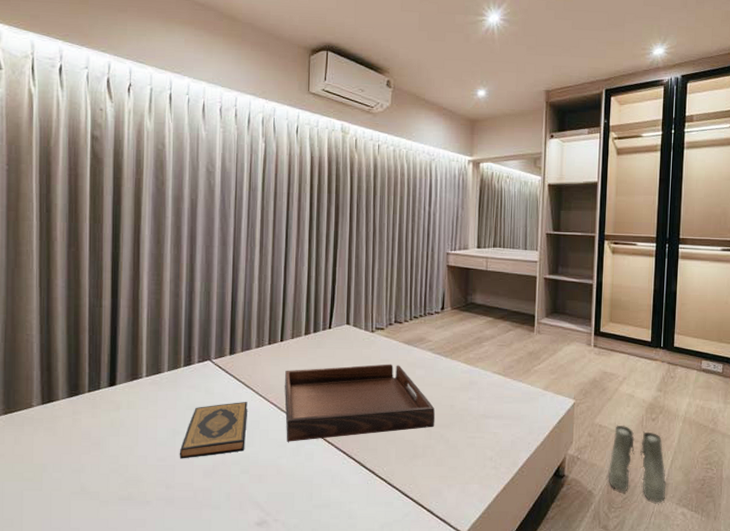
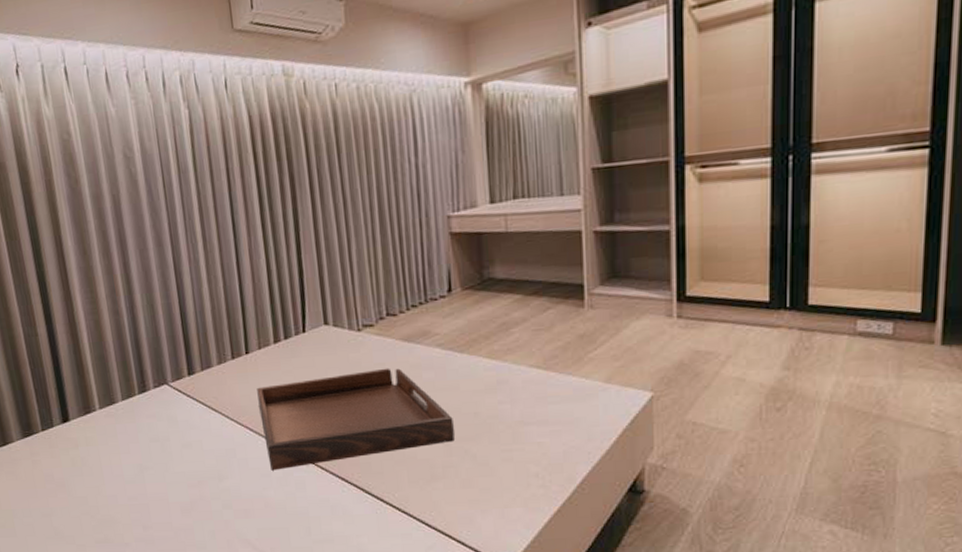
hardback book: present [179,402,248,459] -> none [150,428,223,497]
boots: present [608,425,666,503] -> none [710,420,802,520]

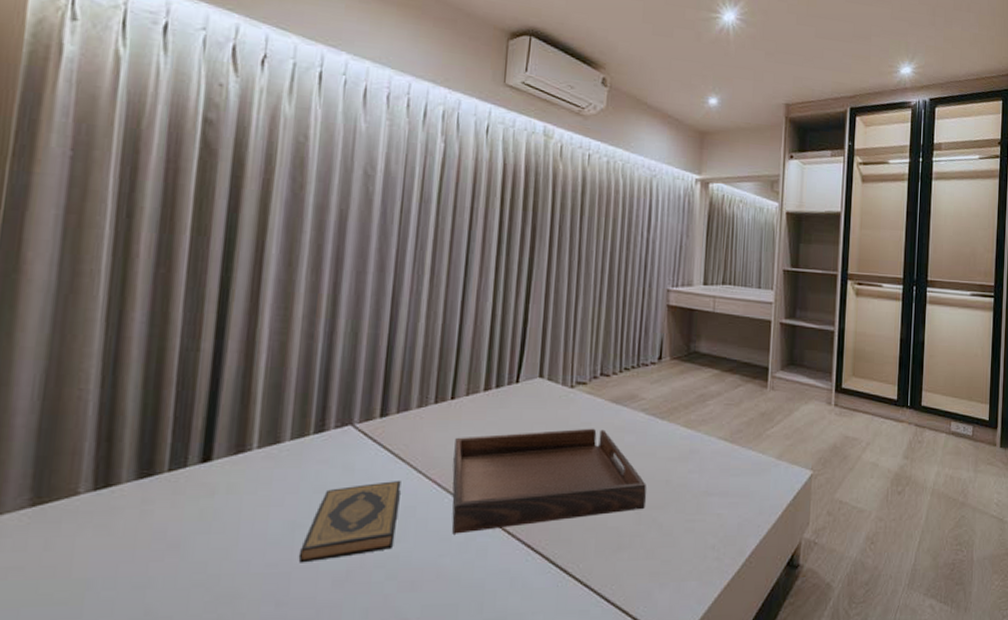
hardback book: none [150,428,223,497] -> present [298,481,401,563]

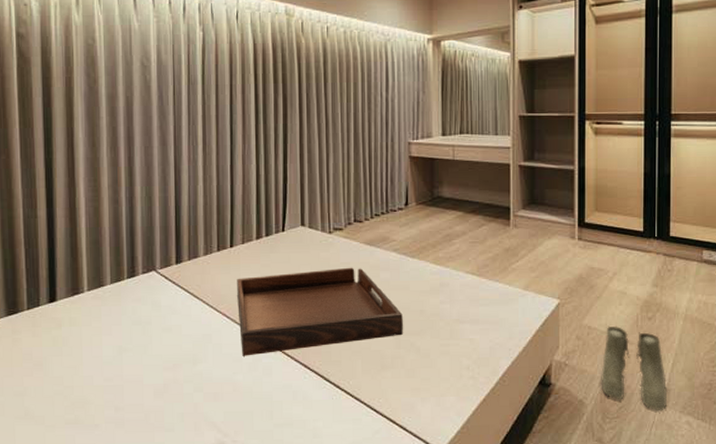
hardback book: present [298,481,401,563] -> none [127,314,198,378]
boots: none [849,500,913,594] -> present [601,325,667,411]

